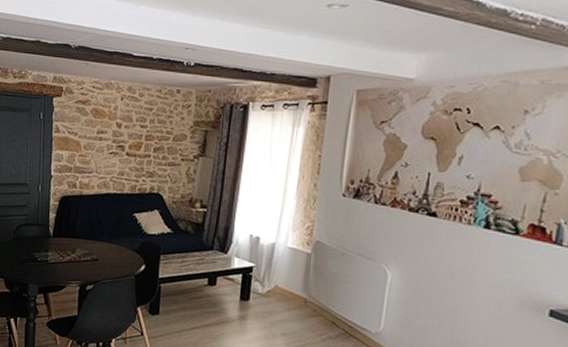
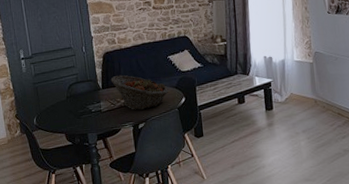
fruit basket: none [64,224,127,271] -> present [110,75,168,111]

